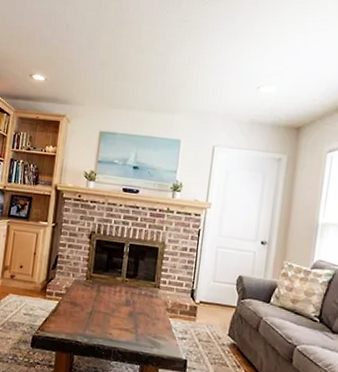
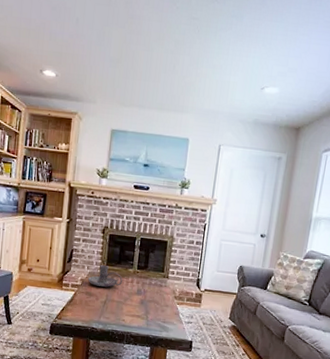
candle holder: none [73,272,110,297] -> present [88,265,123,287]

